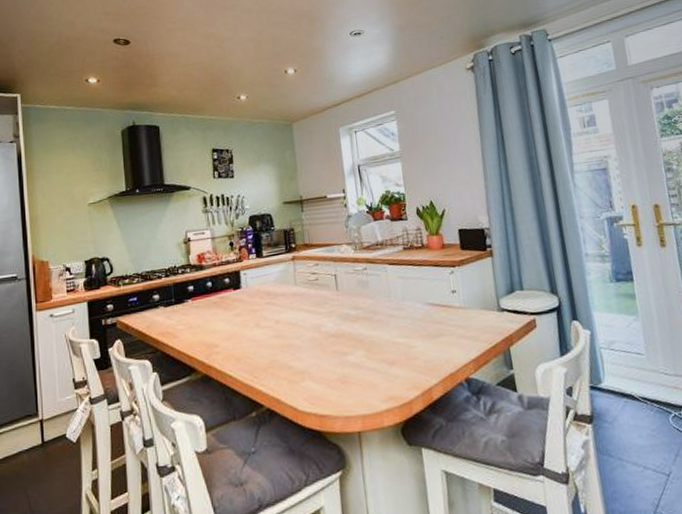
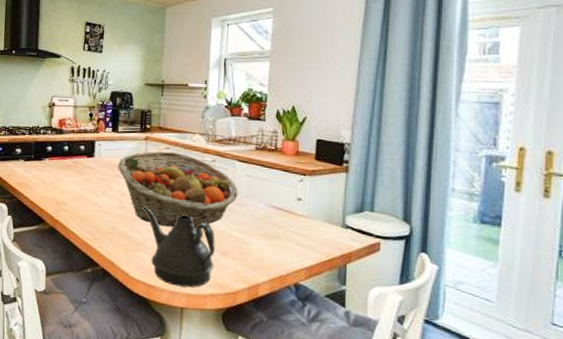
fruit basket: none [267,267,395,348] -> present [117,151,238,228]
teapot: none [301,330,385,410] -> present [142,206,215,288]

